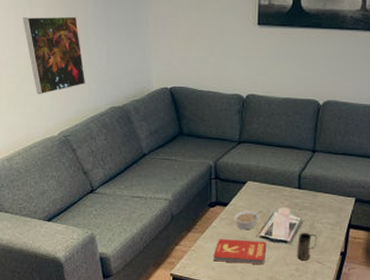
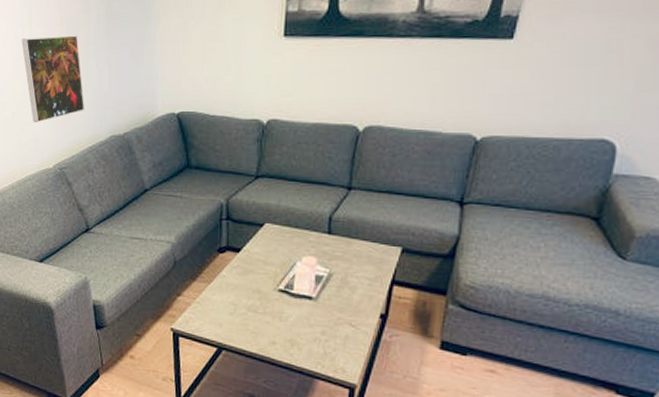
book: present [213,239,267,264] -> none [221,291,287,324]
legume: present [234,210,263,230] -> none [247,258,283,282]
mug: present [297,233,318,261] -> none [324,288,351,323]

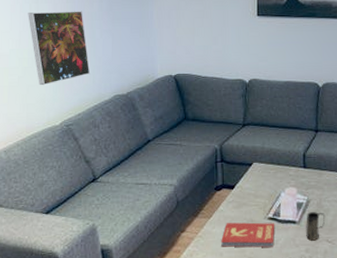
book: none [221,291,287,324] -> present [221,222,275,248]
mug: none [324,288,351,323] -> present [306,212,326,241]

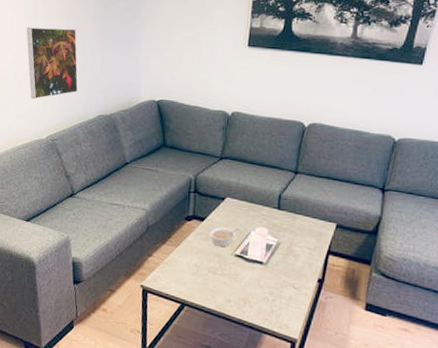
book: present [221,222,275,248] -> none [185,254,242,284]
legume: none [241,191,270,213] -> present [209,227,240,248]
mug: present [306,212,326,241] -> none [272,255,295,285]

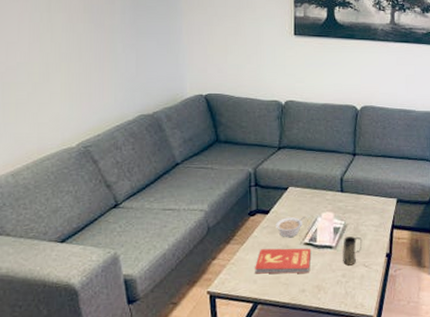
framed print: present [26,26,78,100] -> none [38,21,112,103]
book: none [185,254,242,284] -> present [255,248,311,274]
mug: none [272,255,295,285] -> present [343,236,363,266]

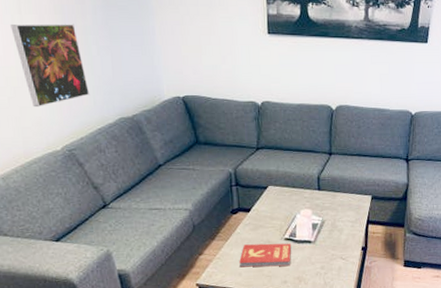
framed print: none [38,21,112,103] -> present [10,23,90,108]
legume: present [276,216,306,238] -> none [257,213,286,234]
mug: present [343,236,363,266] -> none [321,231,340,259]

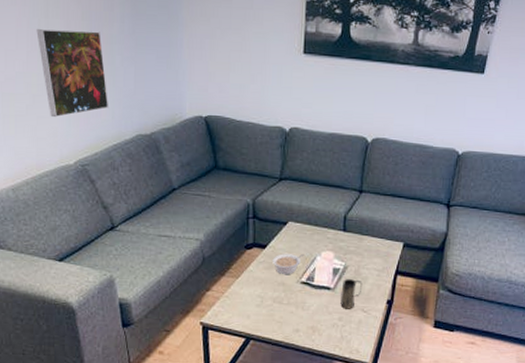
book: present [239,243,292,268] -> none [249,284,308,313]
legume: none [257,213,286,234] -> present [272,253,305,275]
mug: none [321,231,340,259] -> present [340,279,363,309]

